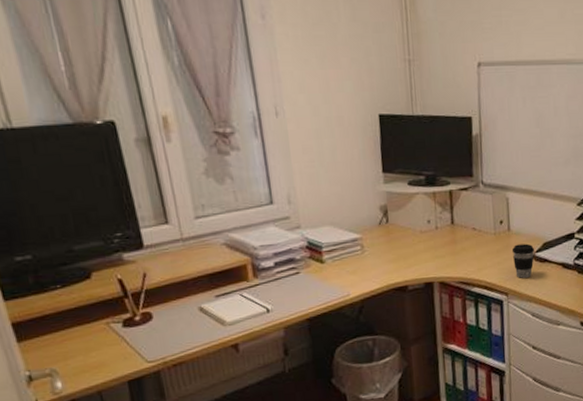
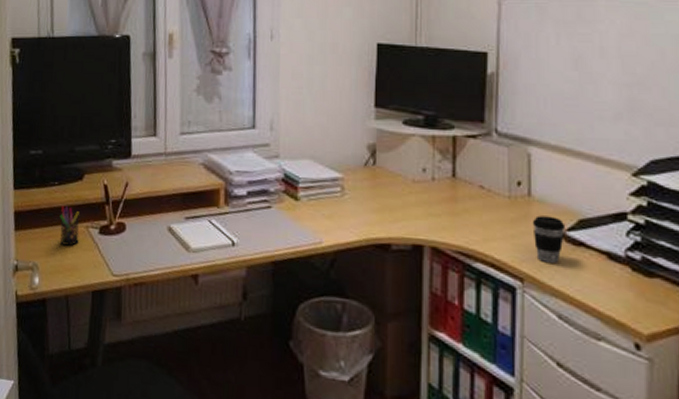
pen holder: none [71,306,101,346] -> present [59,204,79,246]

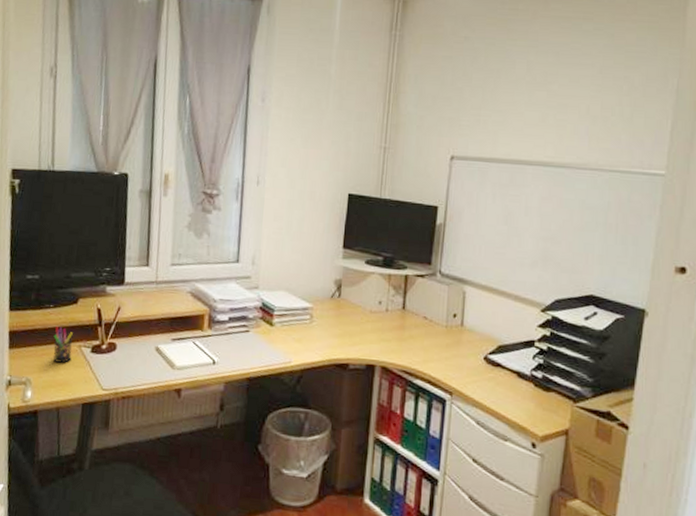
coffee cup: present [532,215,566,263] -> none [462,342,488,380]

